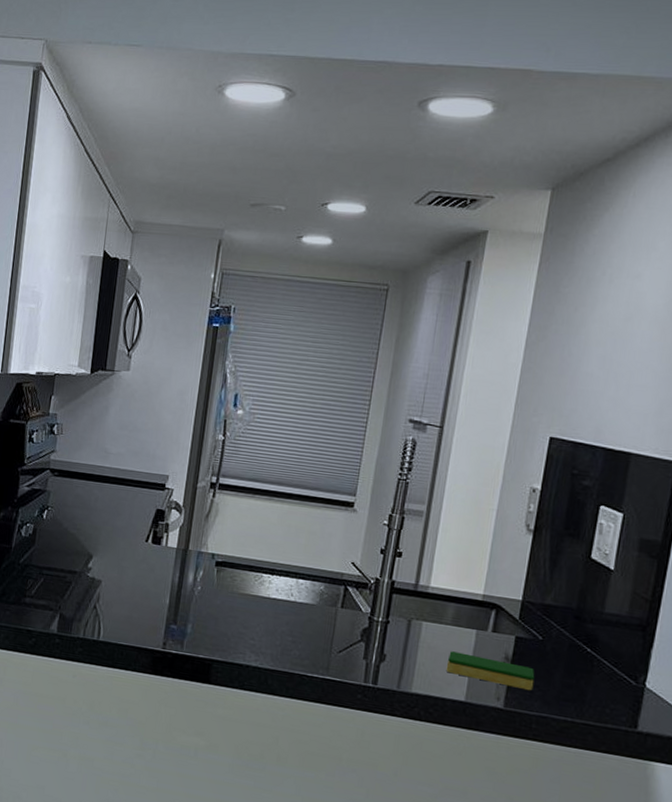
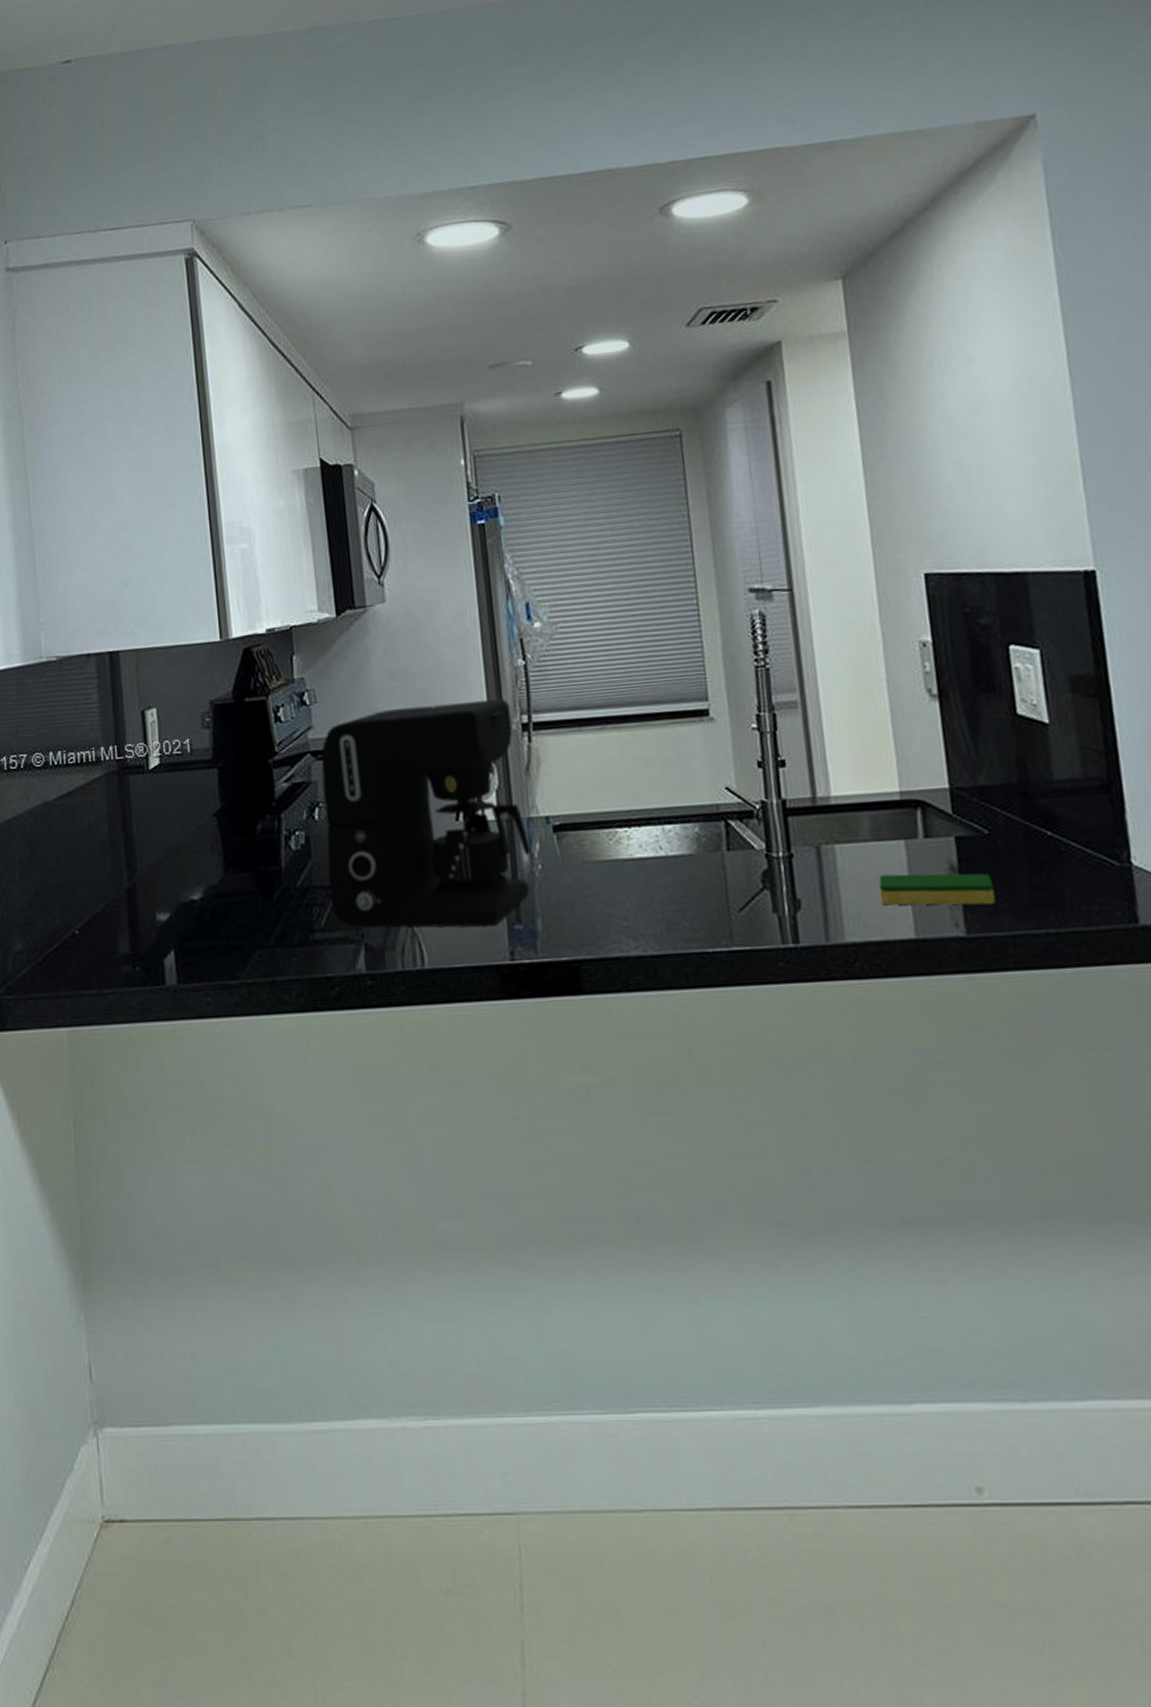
coffee maker: none [42,450,206,622] -> present [321,699,531,928]

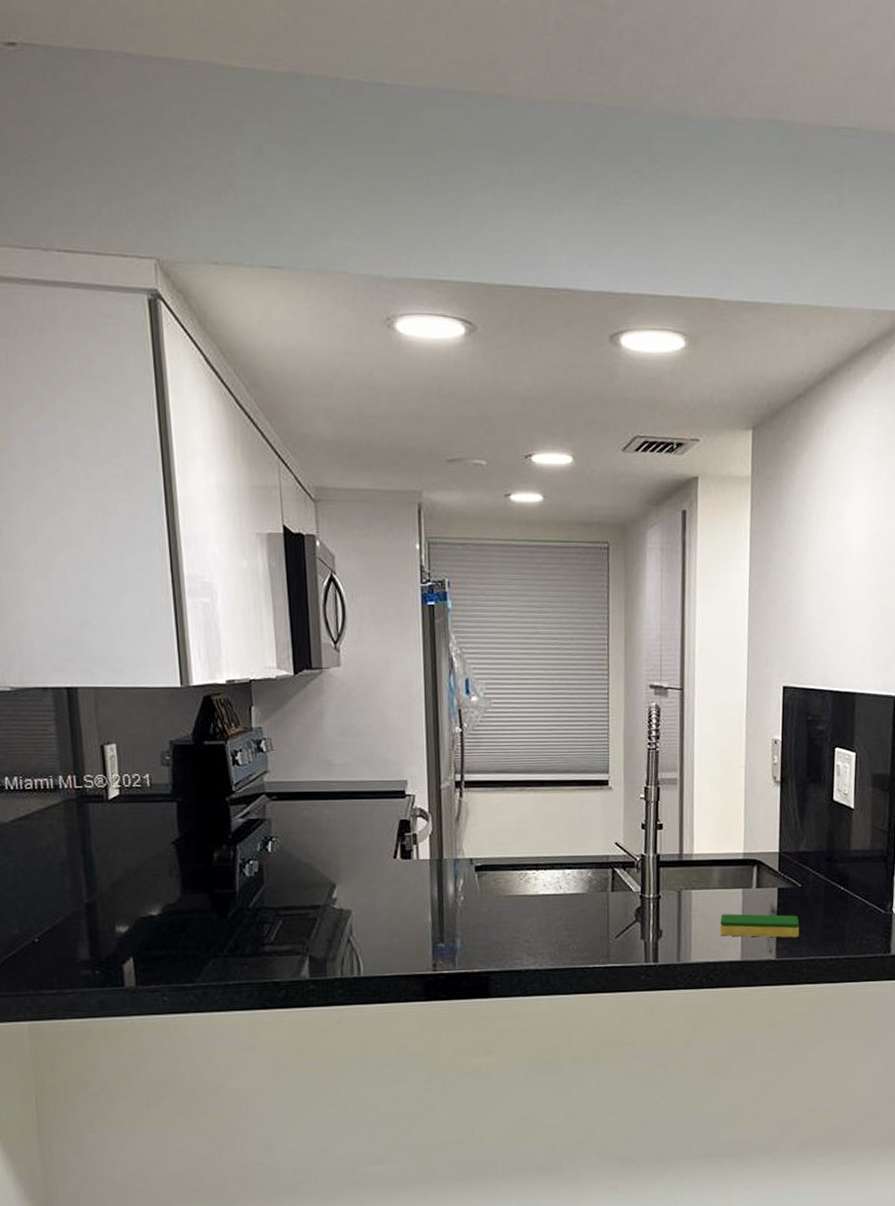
coffee maker: present [321,699,531,928] -> none [275,759,456,945]

